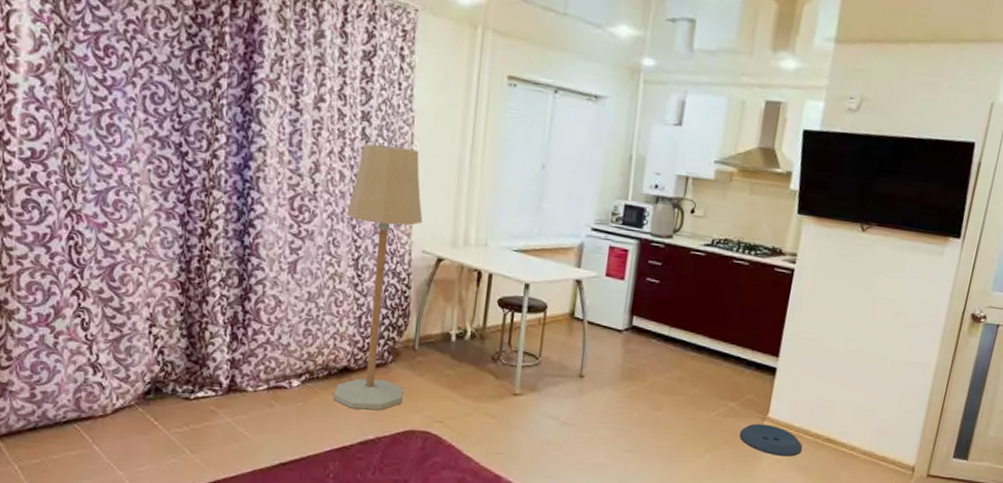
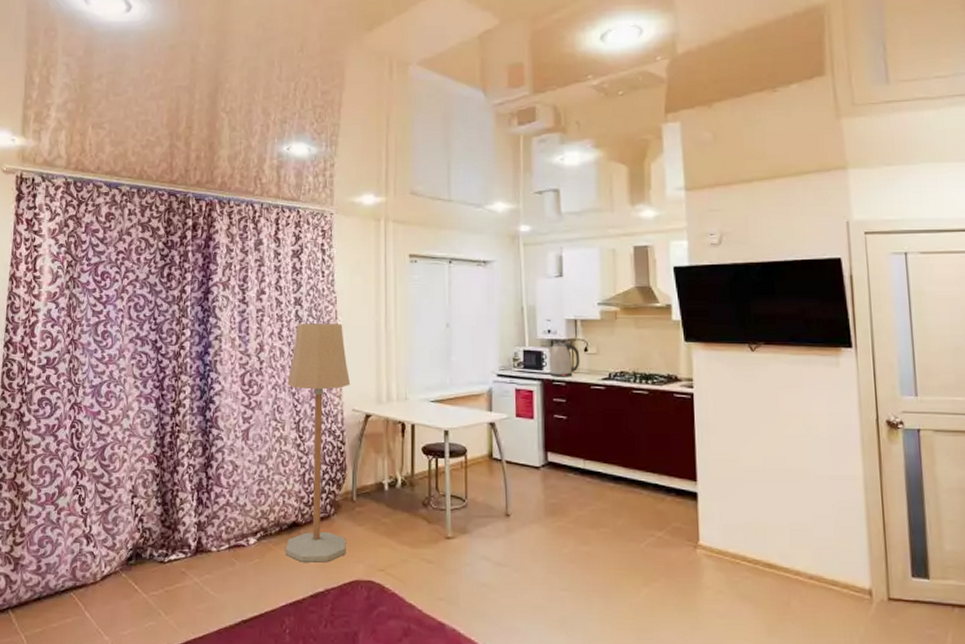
robot vacuum: present [739,423,803,457] -> none [673,552,743,586]

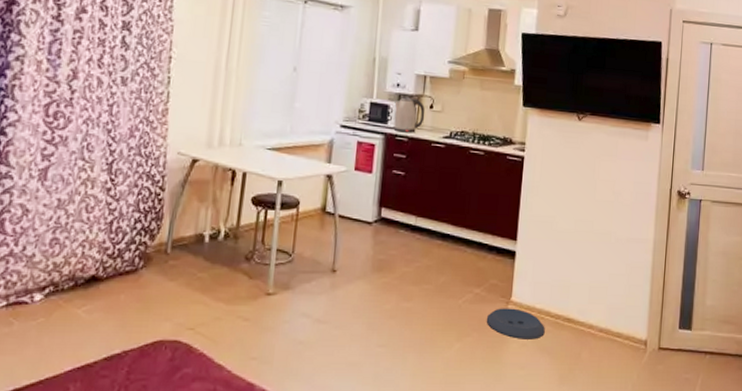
floor lamp: present [285,323,351,563] -> none [77,51,179,321]
robot vacuum: none [673,552,743,586] -> present [486,308,545,340]

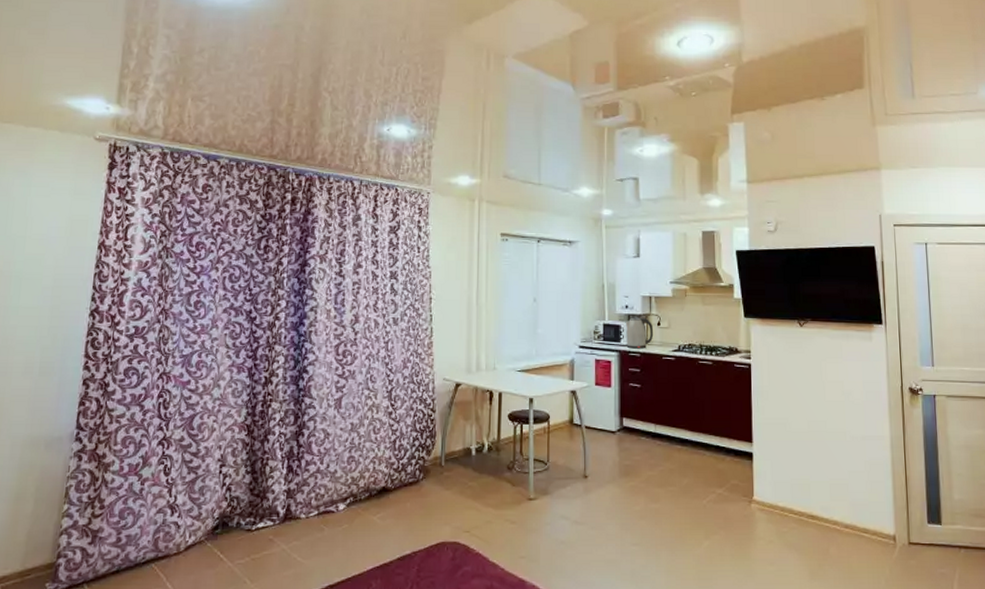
robot vacuum: present [486,308,545,340] -> none [731,507,790,536]

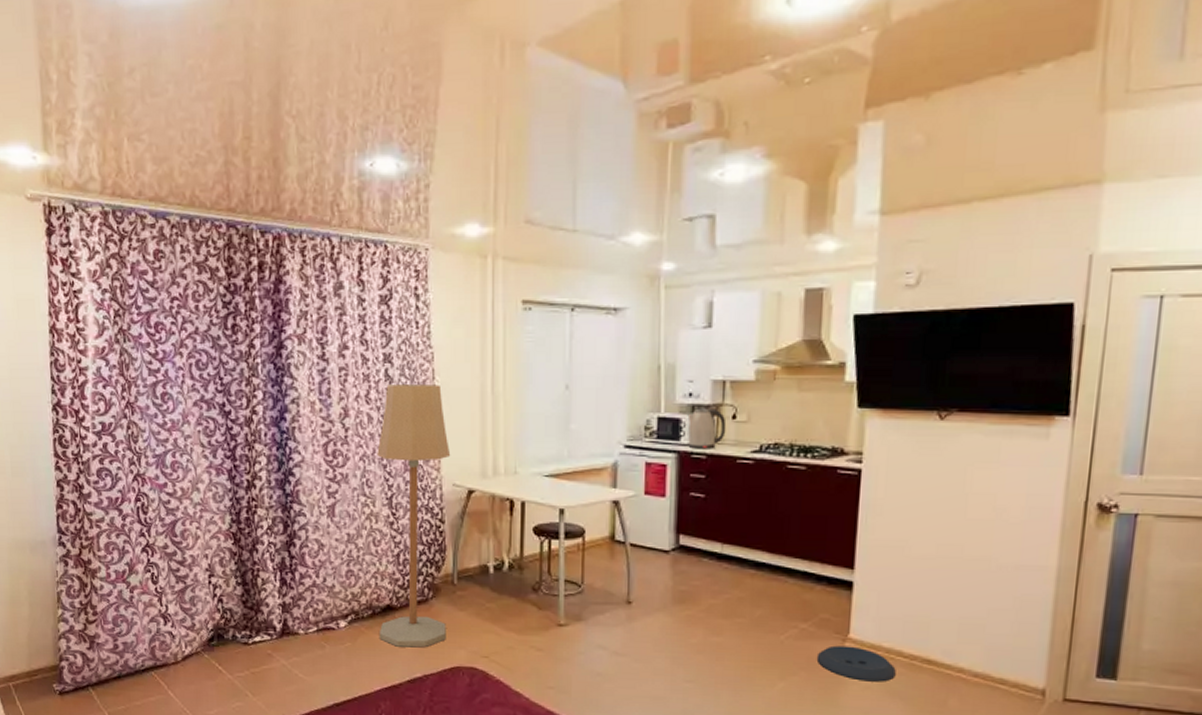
floor lamp: none [373,296,443,526] -> present [377,385,451,648]
robot vacuum: none [731,507,790,536] -> present [816,645,896,682]

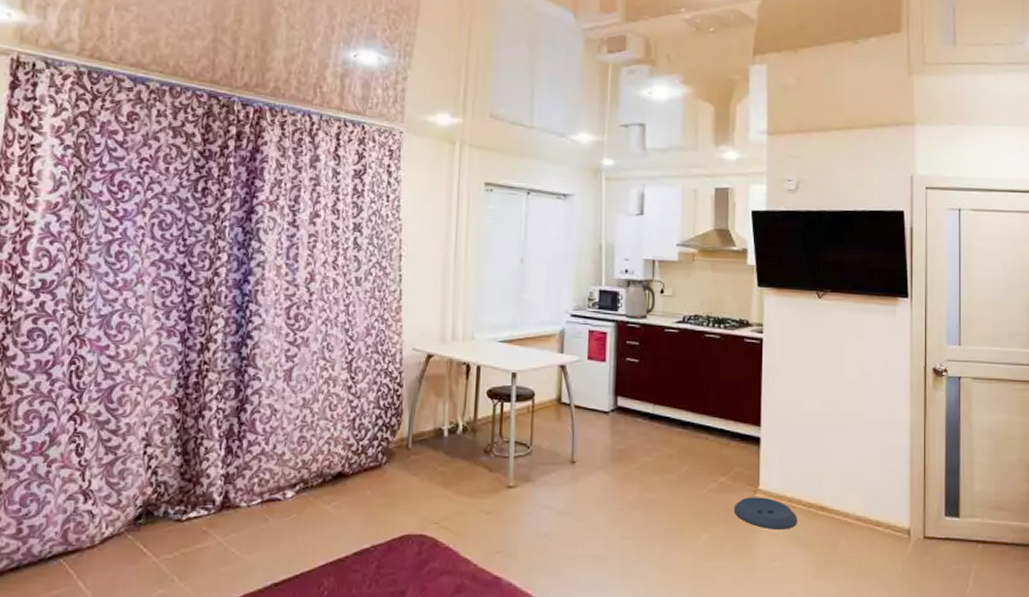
floor lamp: present [377,385,451,648] -> none [327,252,413,516]

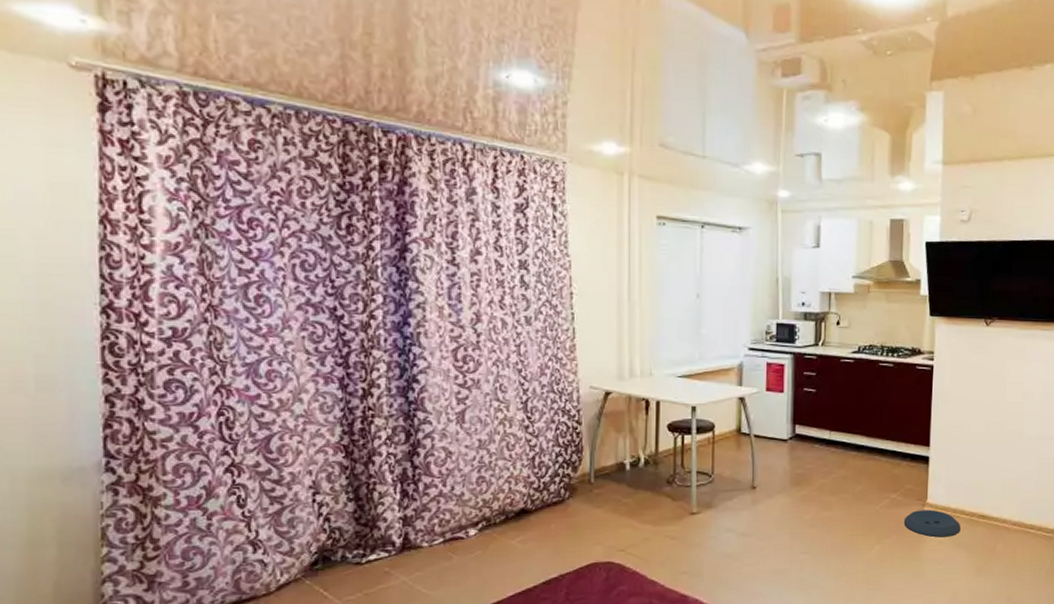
kettle: present [624,283,656,319] -> none [801,316,832,351]

